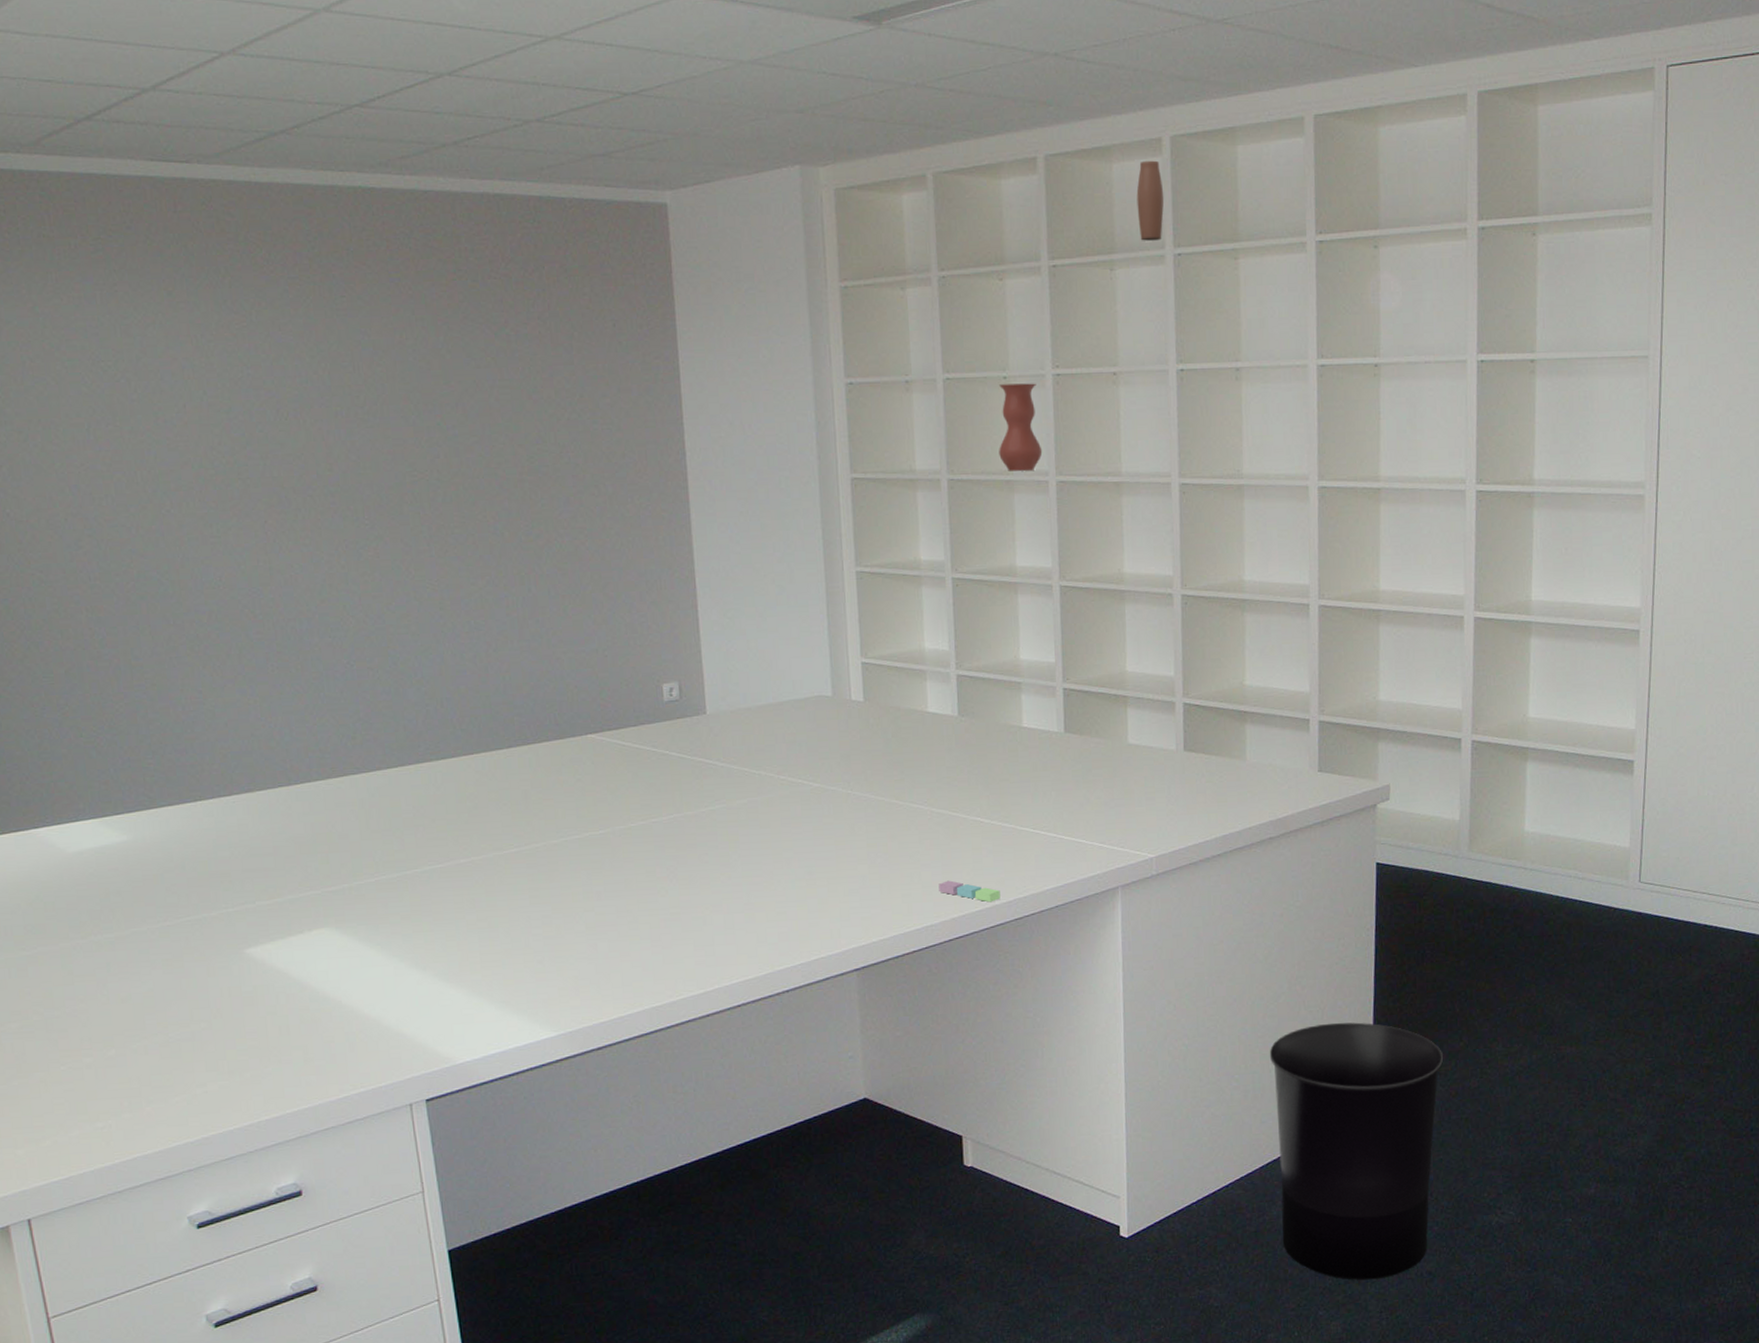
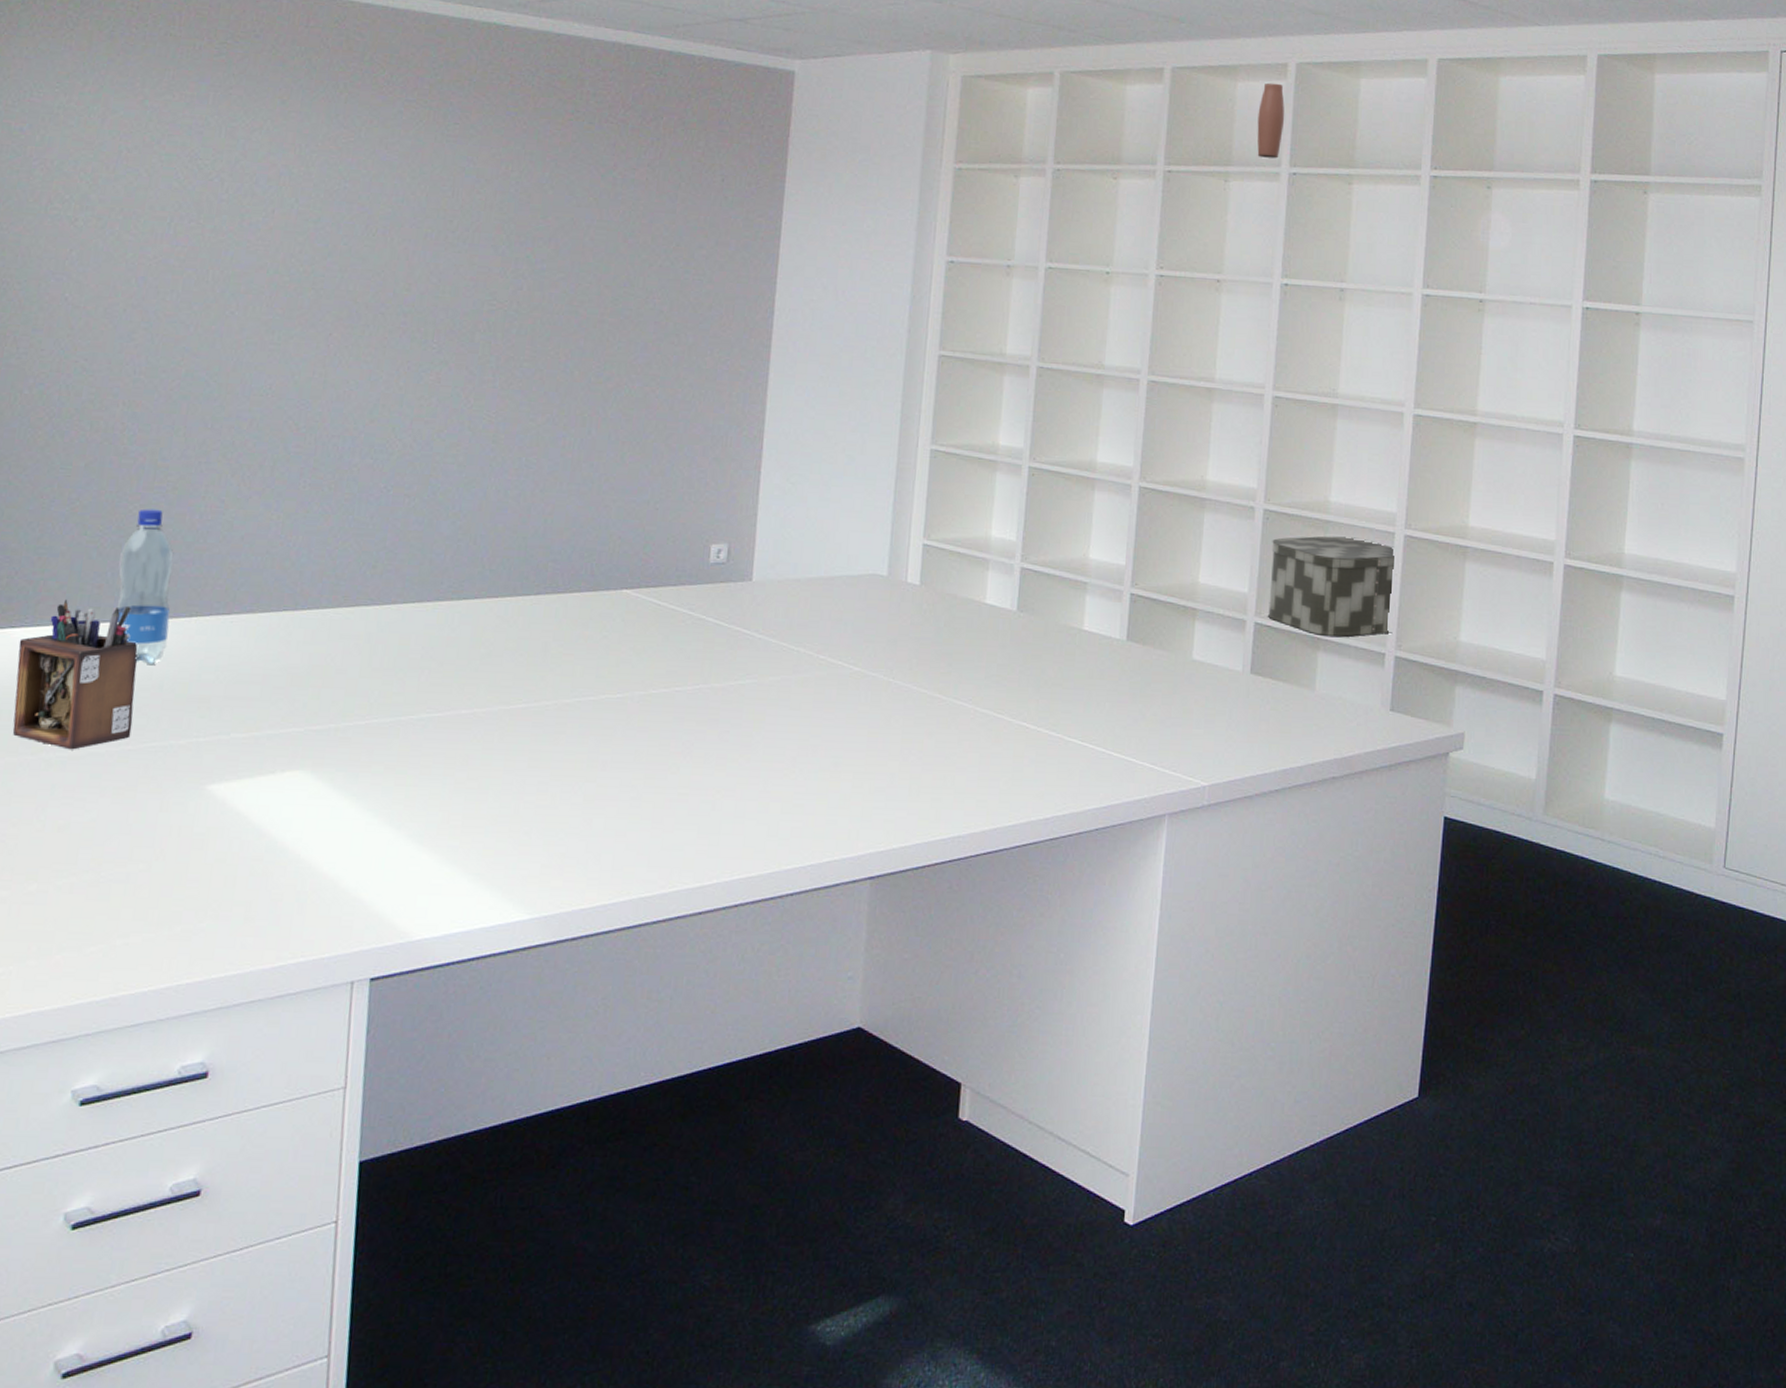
desk organizer: none [45,797,167,931] -> present [12,599,138,750]
bottle: none [117,706,180,849] -> present [116,509,174,666]
sticky notes: present [938,880,1001,902] -> none [972,788,1038,817]
vase: present [999,383,1043,471] -> none [1092,279,1139,367]
storage box: none [1192,612,1315,709] -> present [1268,536,1395,638]
waste bin: present [1269,1022,1443,1280] -> none [1306,993,1501,1306]

